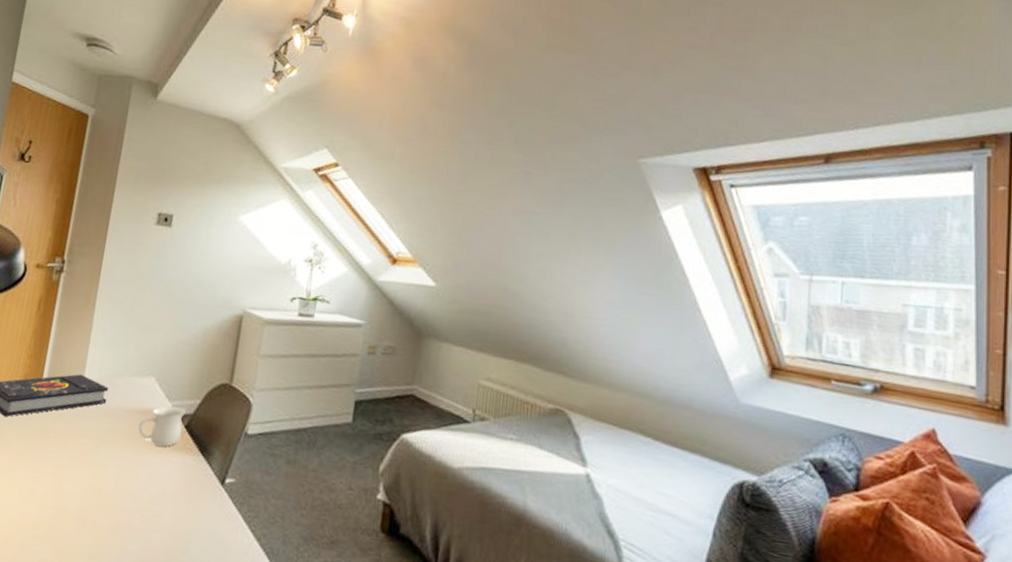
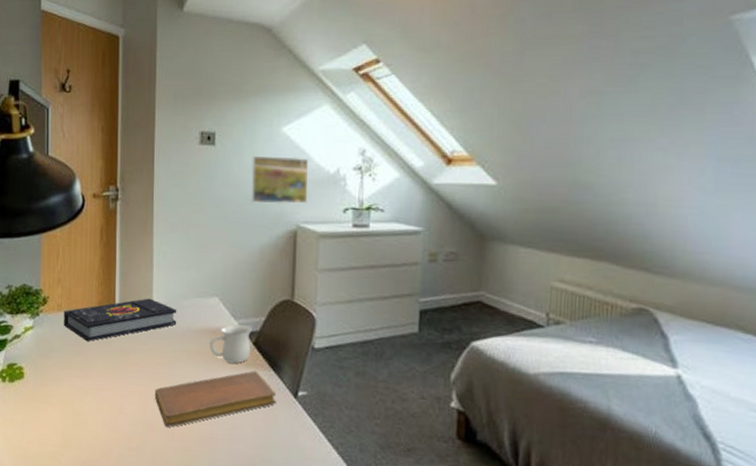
notebook: none [71,455,203,514] -> present [155,370,277,428]
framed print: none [200,240,263,290] -> present [251,155,309,204]

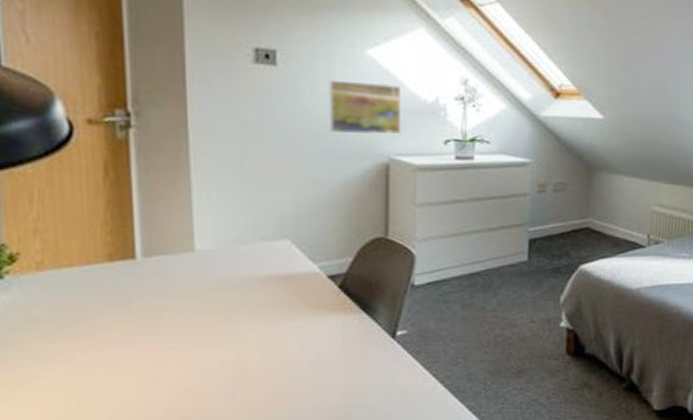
book: present [64,298,177,341] -> none [48,246,232,304]
notebook: present [155,370,277,428] -> none [205,316,370,390]
mug: present [209,324,252,364] -> none [280,267,336,310]

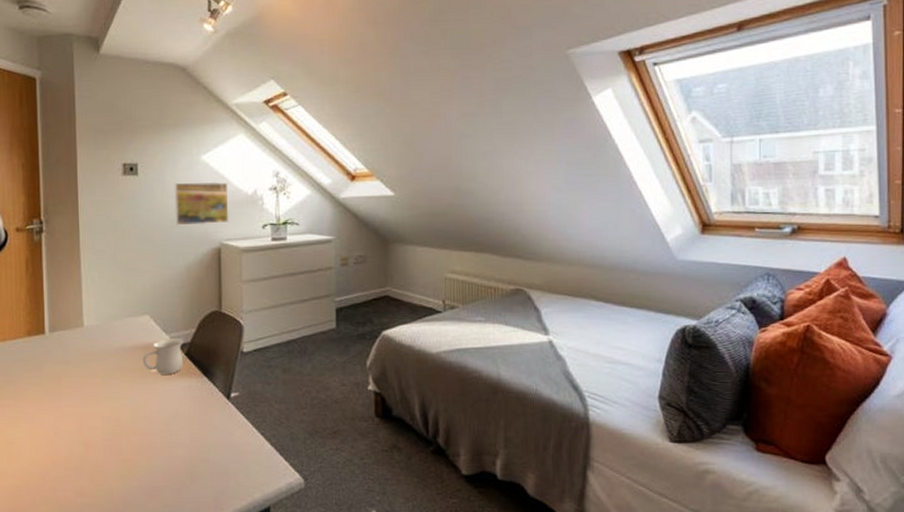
mug: none [280,267,336,310] -> present [142,337,183,375]

